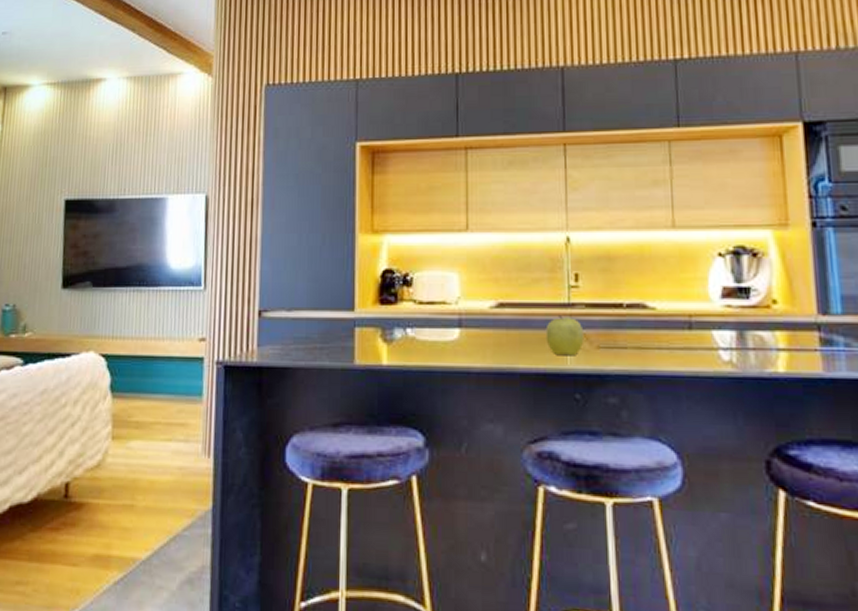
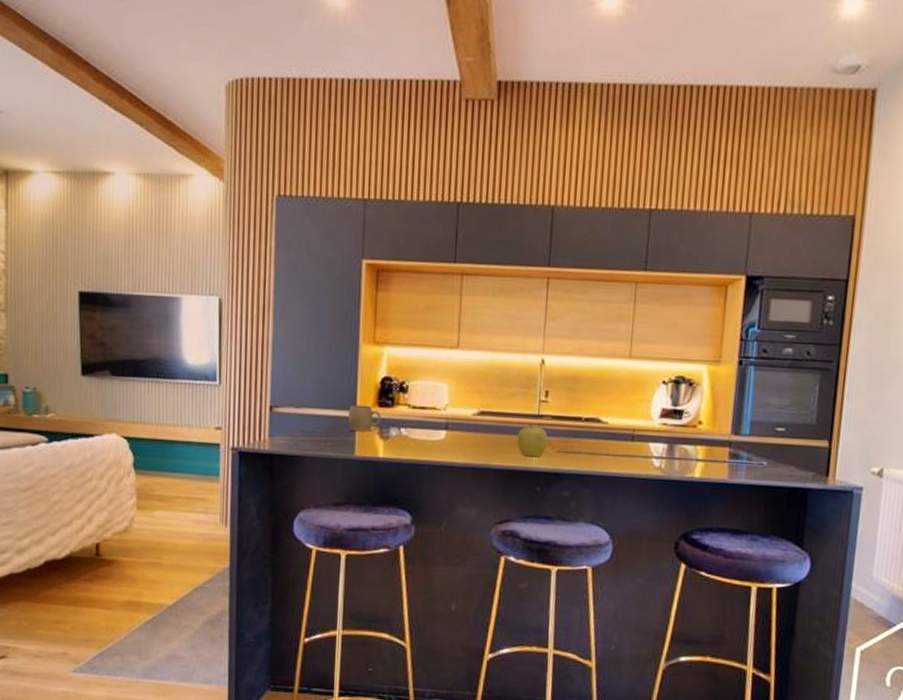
mug: none [345,303,383,336] -> present [347,404,381,432]

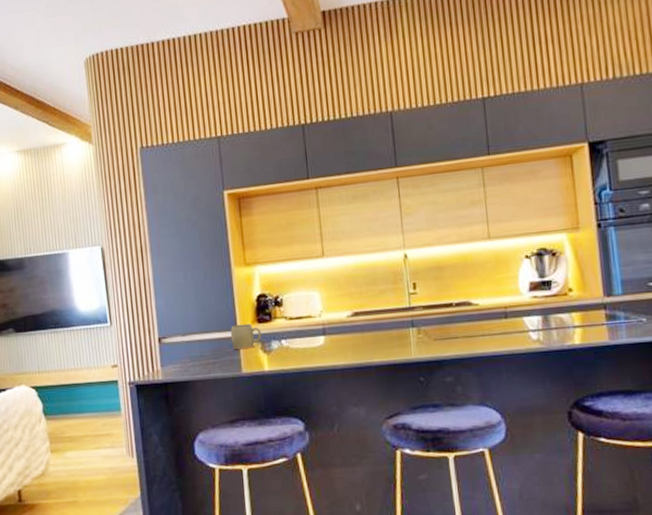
fruit: present [516,423,549,458] -> none [393,316,424,350]

